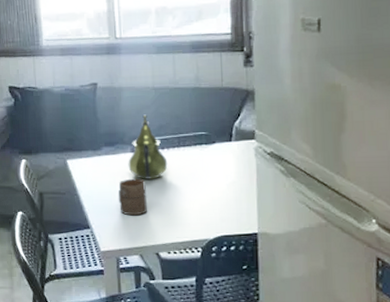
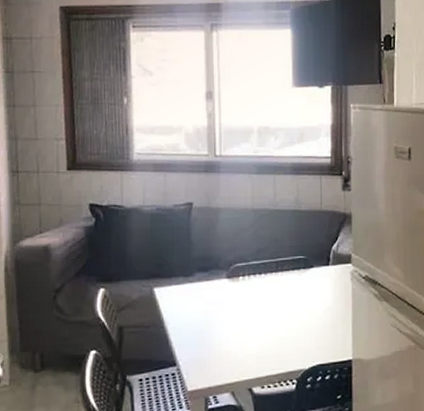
cup: present [118,178,147,216] -> none [210,306,241,349]
teapot: present [128,114,168,179] -> none [222,237,265,308]

